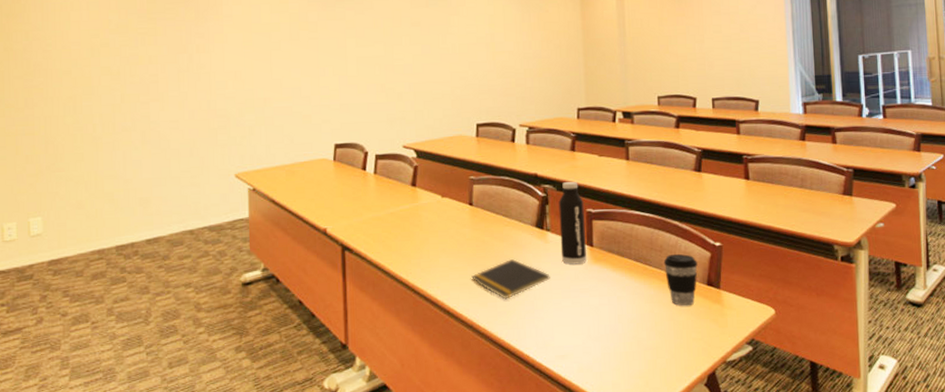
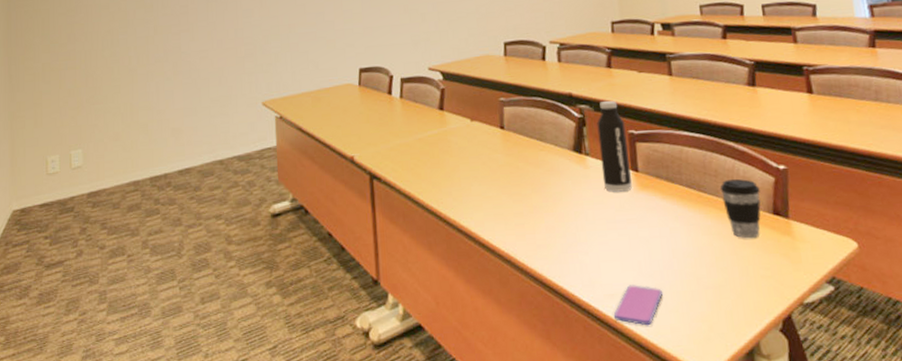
notepad: present [471,259,550,300] -> none [506,187,593,231]
smartphone: none [563,347,607,383] -> present [613,285,662,326]

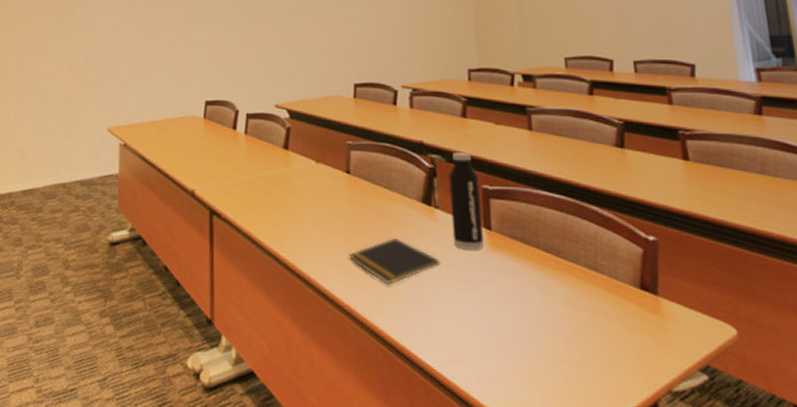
notepad: none [506,187,593,231] -> present [349,238,441,285]
smartphone: present [613,285,662,326] -> none [458,351,513,398]
coffee cup: present [720,178,761,239] -> none [581,246,627,314]

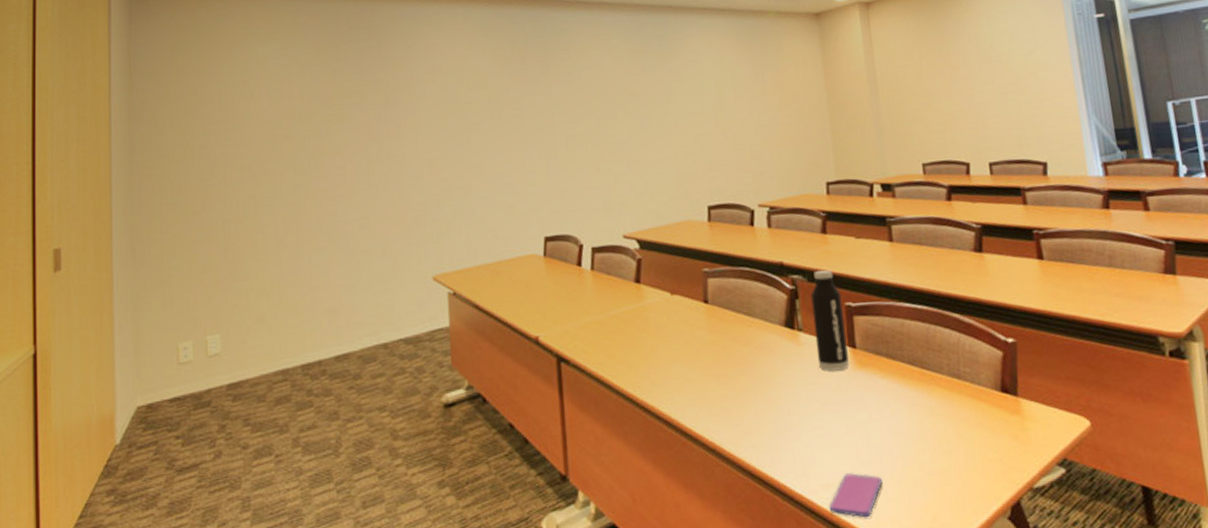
notepad: present [349,238,441,285] -> none [711,367,807,417]
smartphone: none [458,351,513,398] -> present [829,473,882,518]

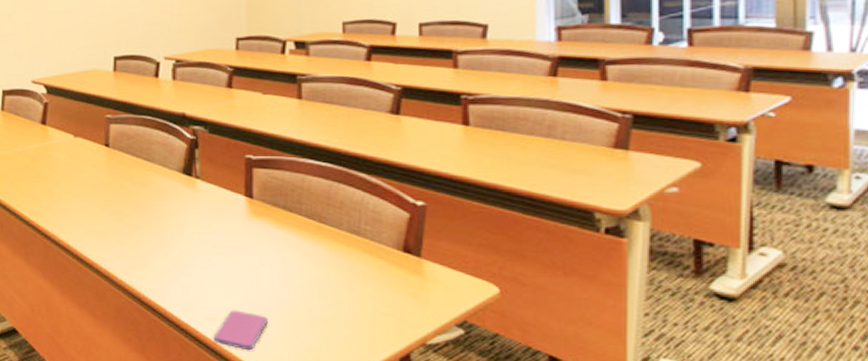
water bottle: present [810,270,849,371] -> none [211,123,244,217]

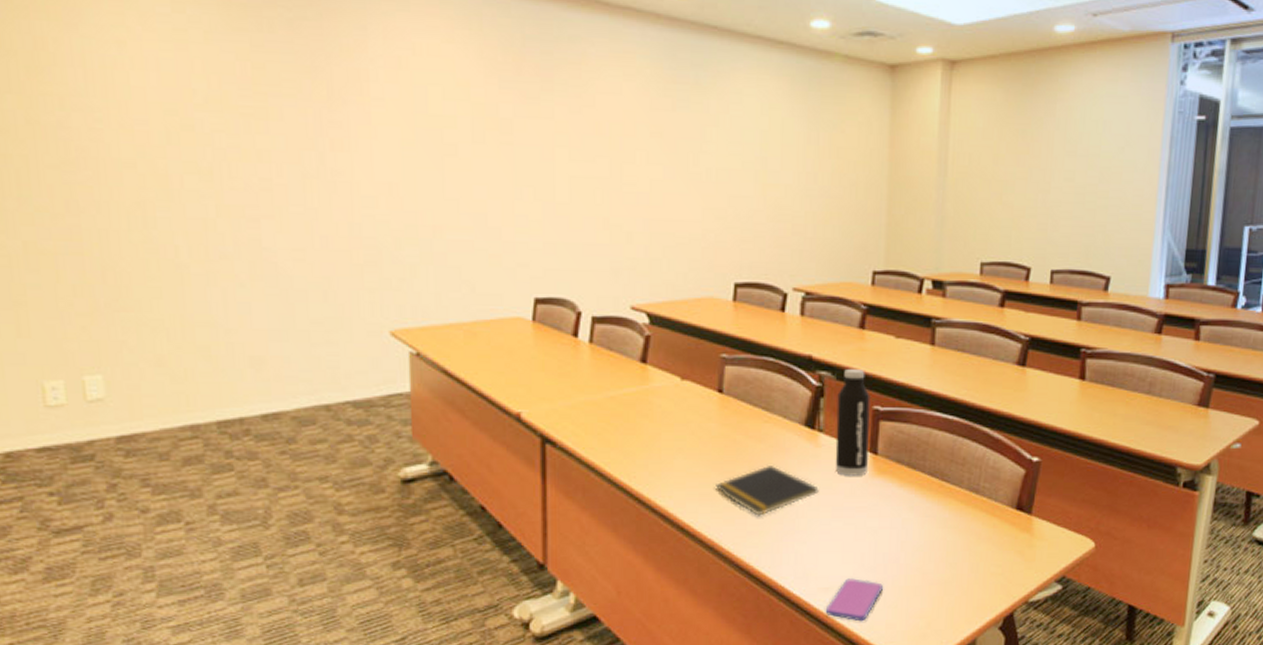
notepad: none [107,208,200,251] -> present [716,466,819,516]
water bottle: none [211,123,244,217] -> present [835,369,870,476]

